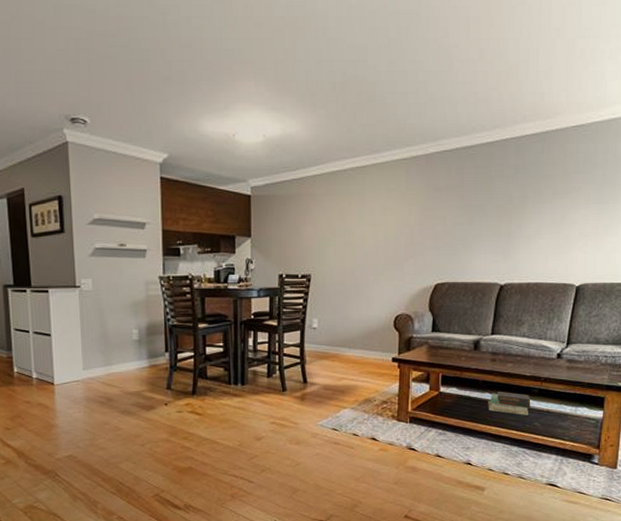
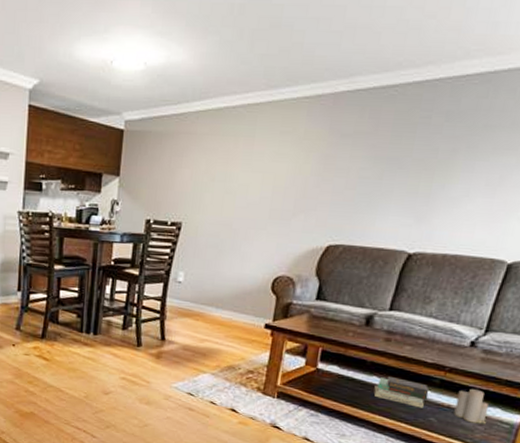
candle: none [552,393,577,423] -> present [453,388,488,424]

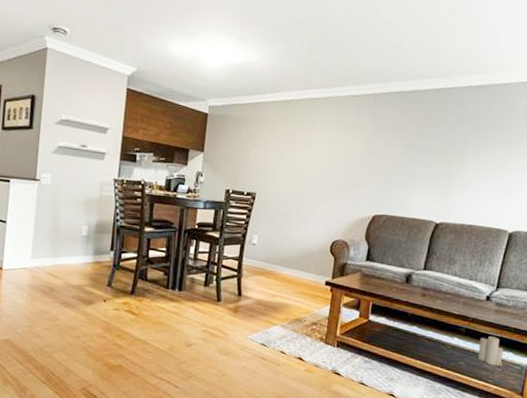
books: present [373,377,429,408] -> none [415,327,458,354]

